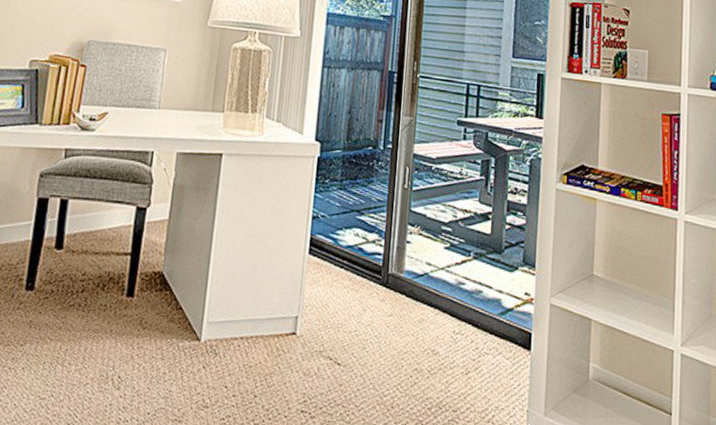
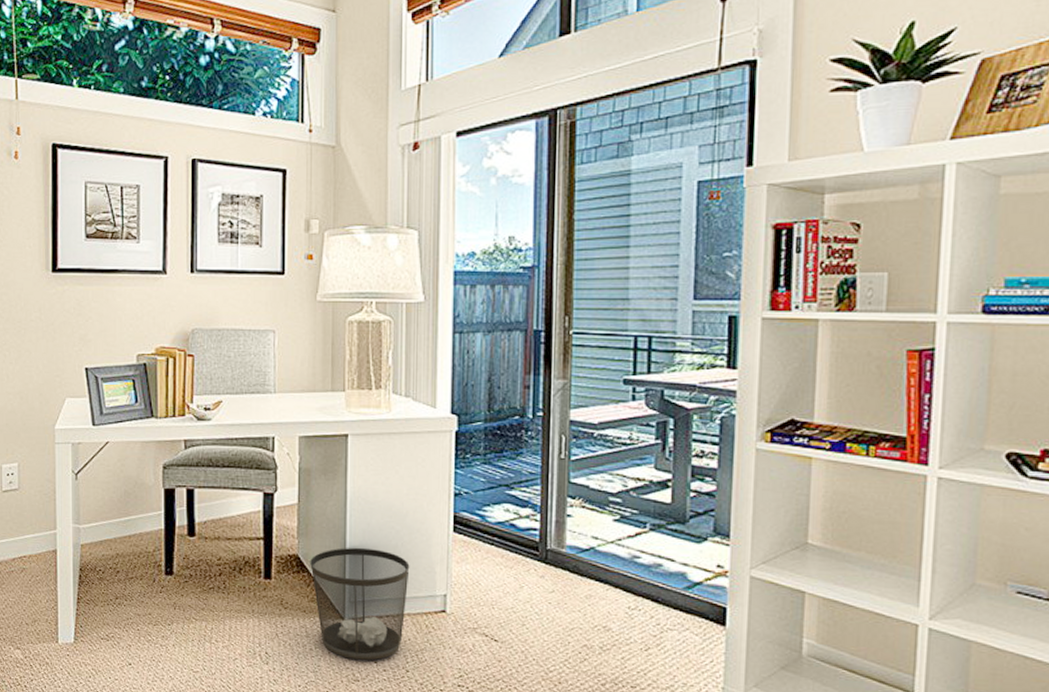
waste bin: none [173,266,267,385] -> present [310,547,410,660]

